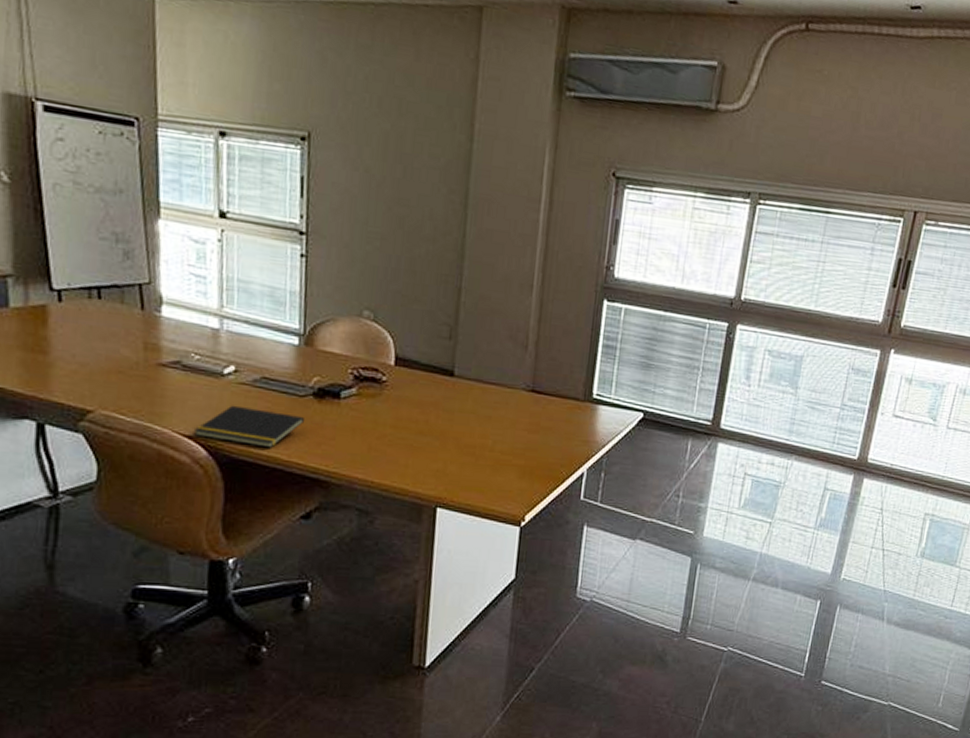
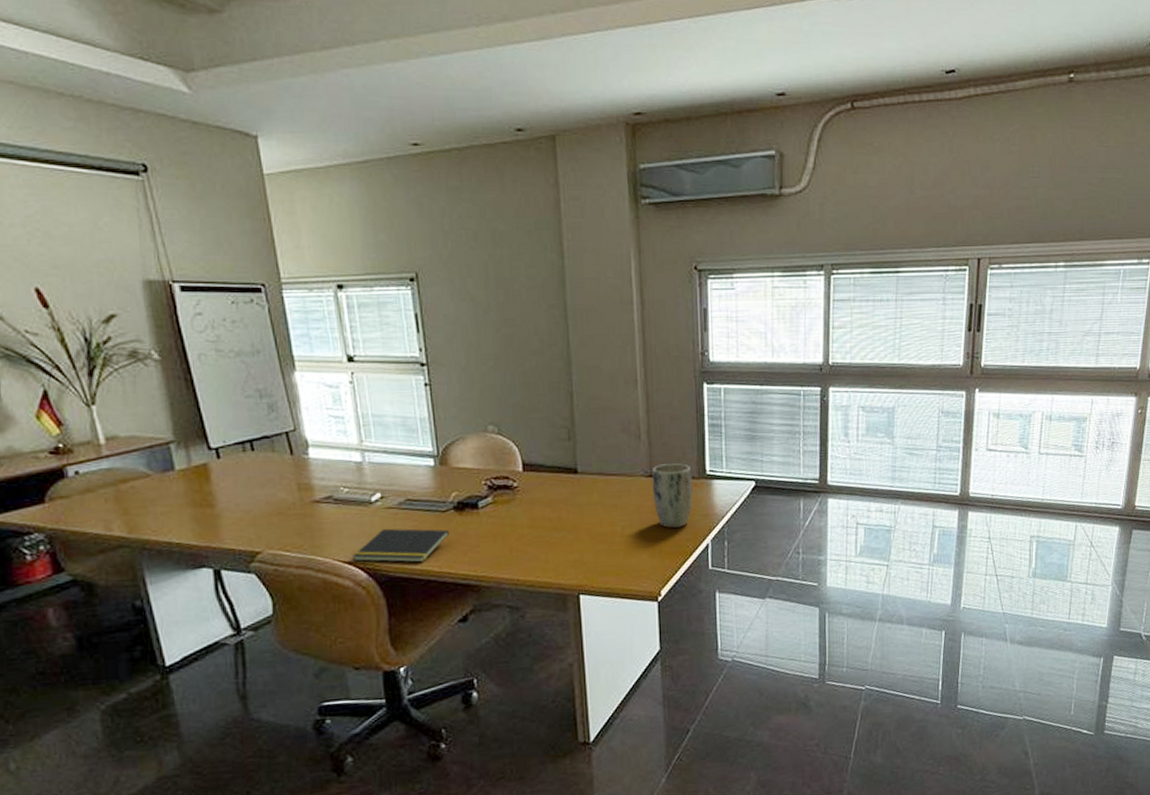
plant pot: none [531,380,578,451] -> present [651,463,693,528]

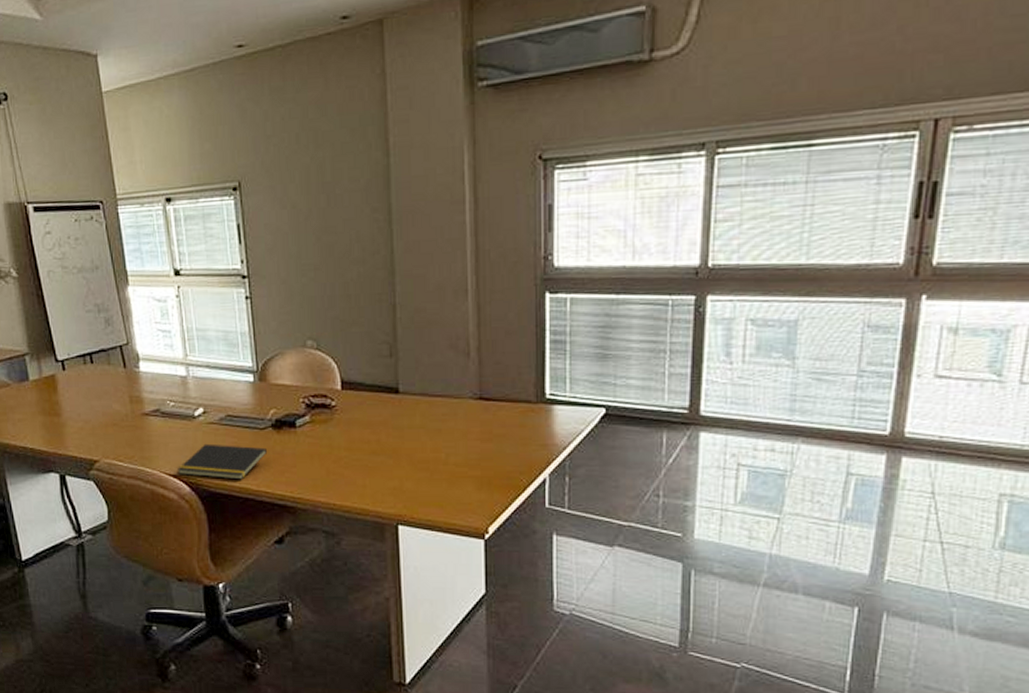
plant pot: present [651,463,693,528] -> none [481,385,529,458]

